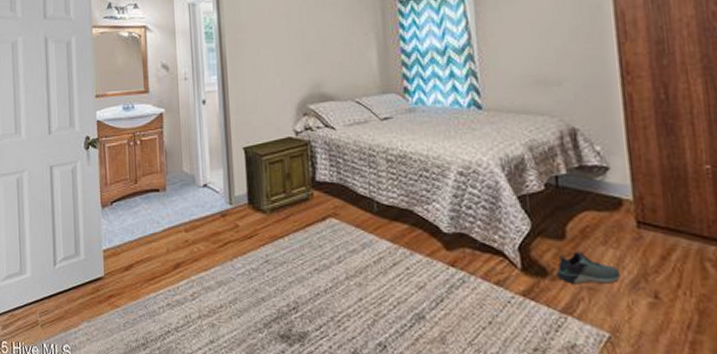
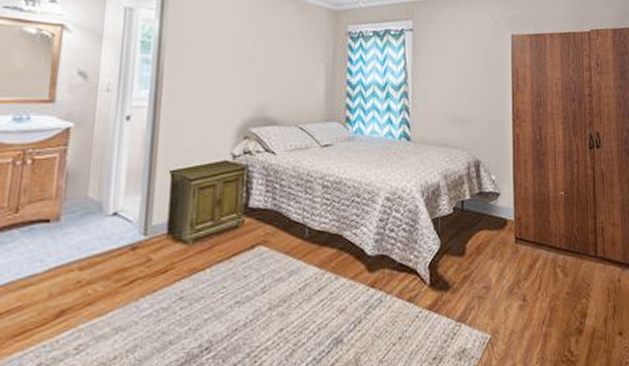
athletic shoe: present [557,250,621,284] -> none [456,265,502,294]

